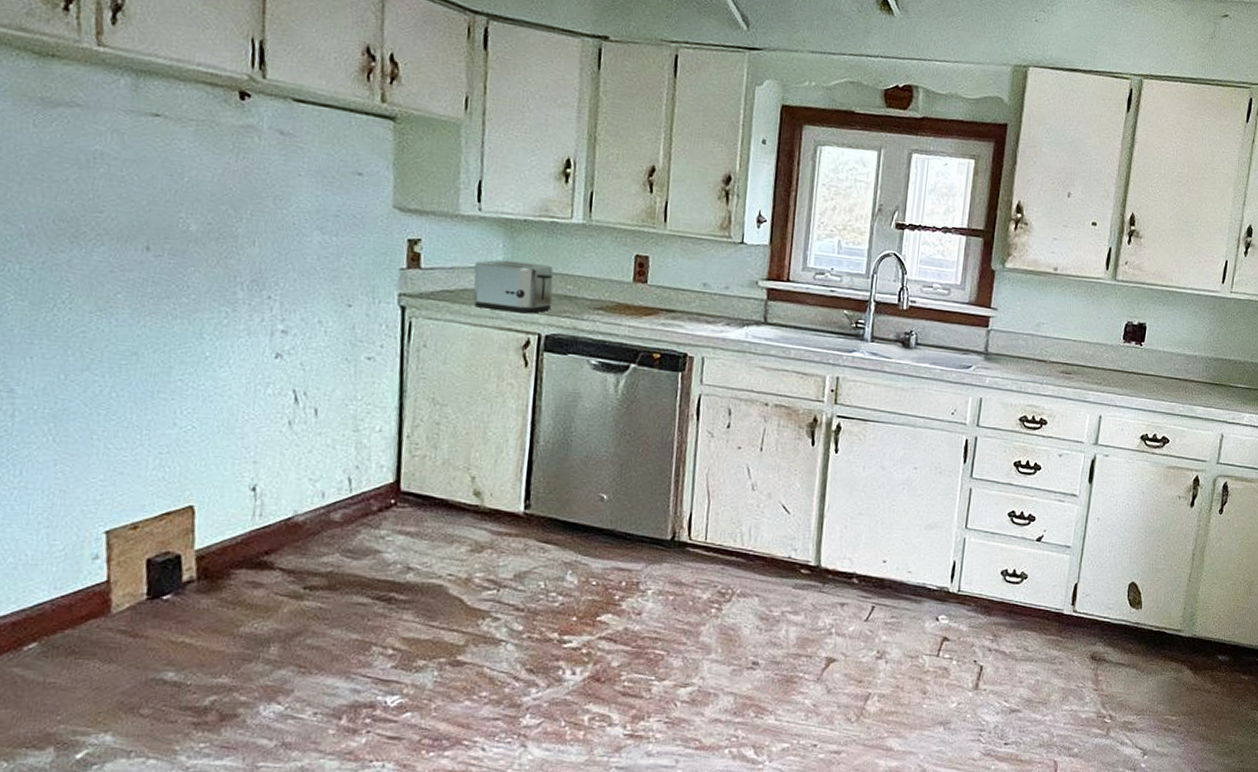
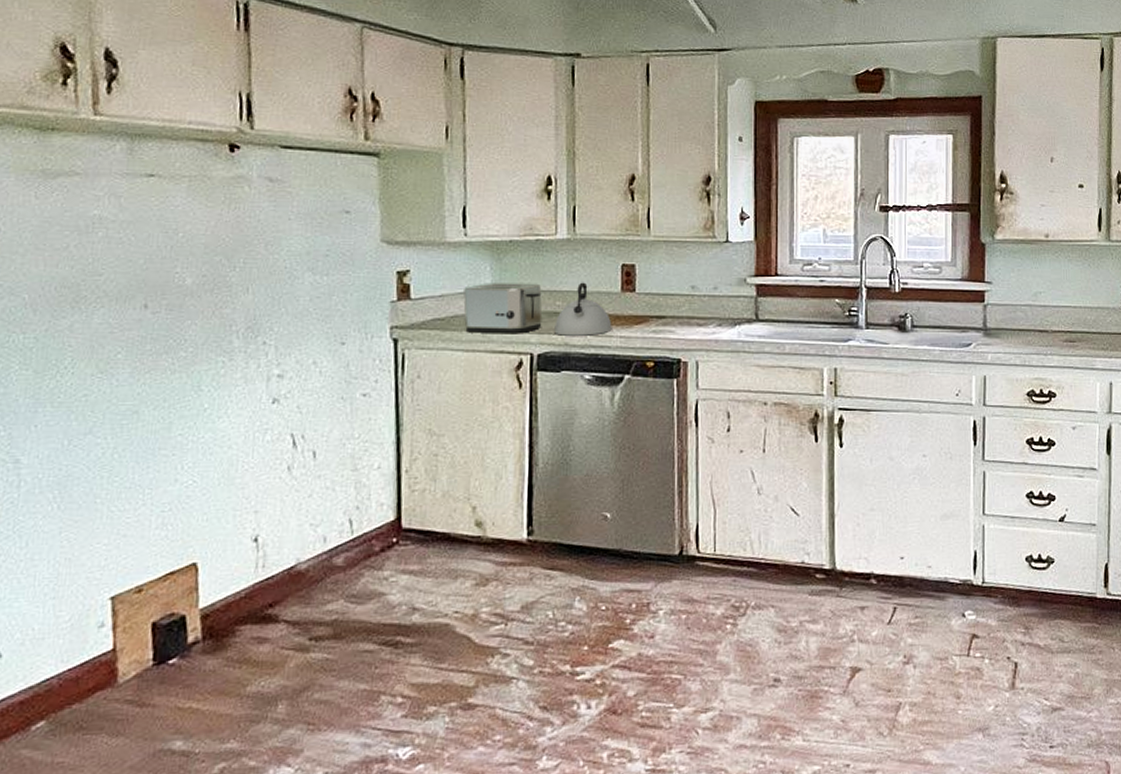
kettle: none [563,268,622,322] -> present [554,282,612,336]

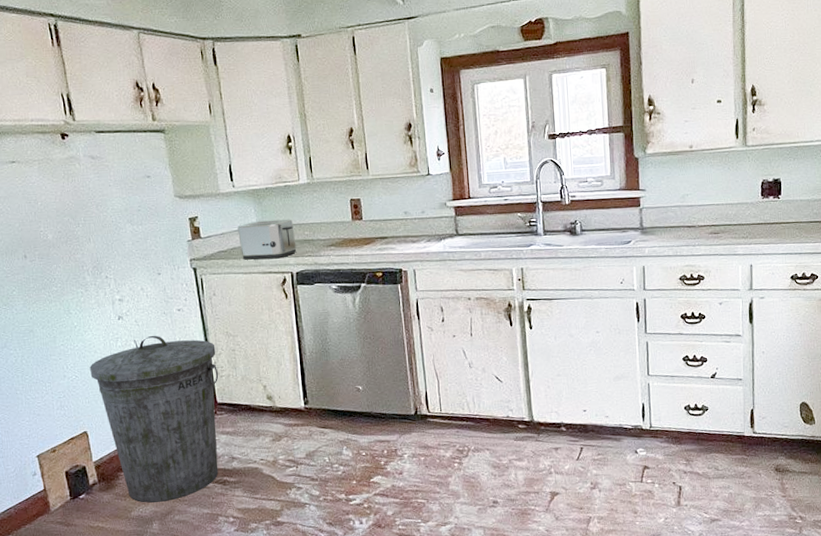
trash can: none [216,428,410,673] -> present [90,335,219,503]
kettle: present [554,282,612,336] -> none [306,215,348,258]

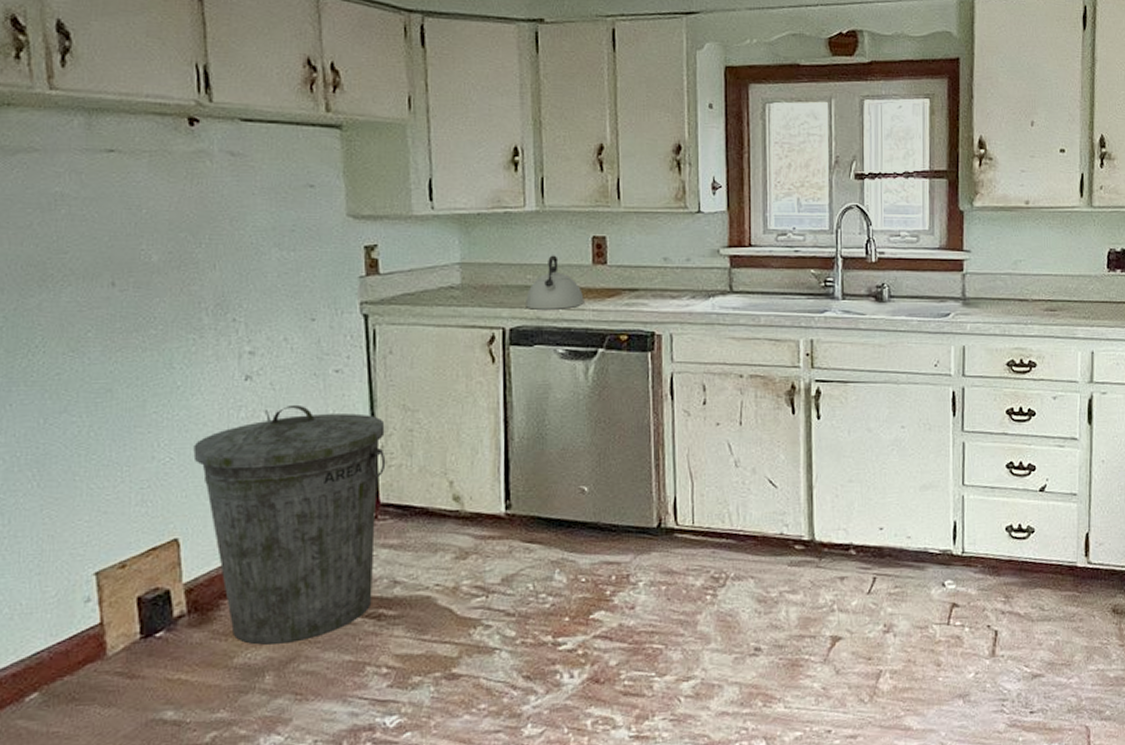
toaster: present [237,219,297,260] -> none [433,256,513,309]
kettle: none [306,215,348,258] -> present [526,255,584,310]

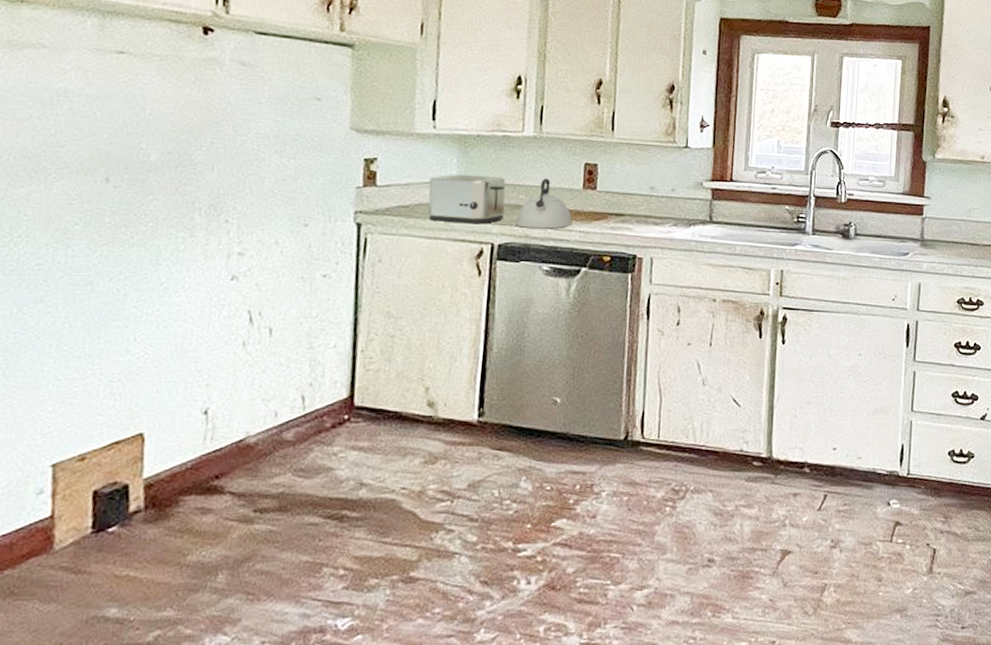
trash can: present [193,404,386,645] -> none [169,306,367,543]
toaster: none [433,256,513,309] -> present [427,174,506,225]

